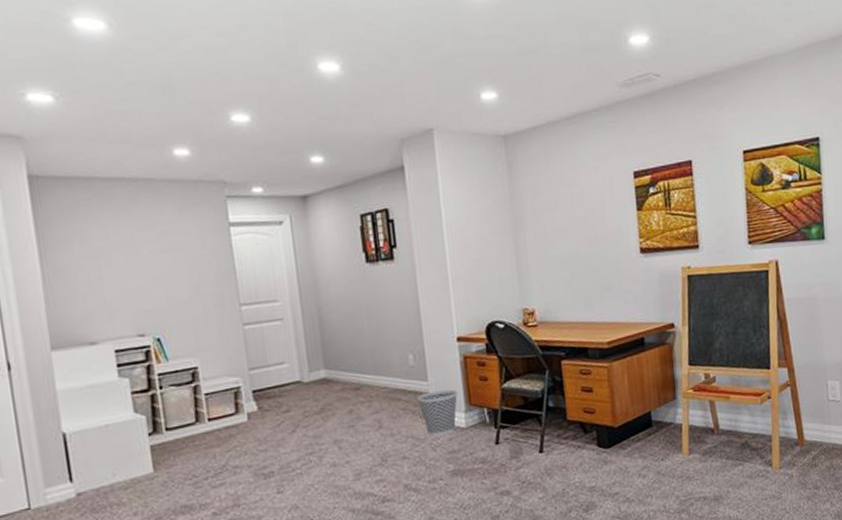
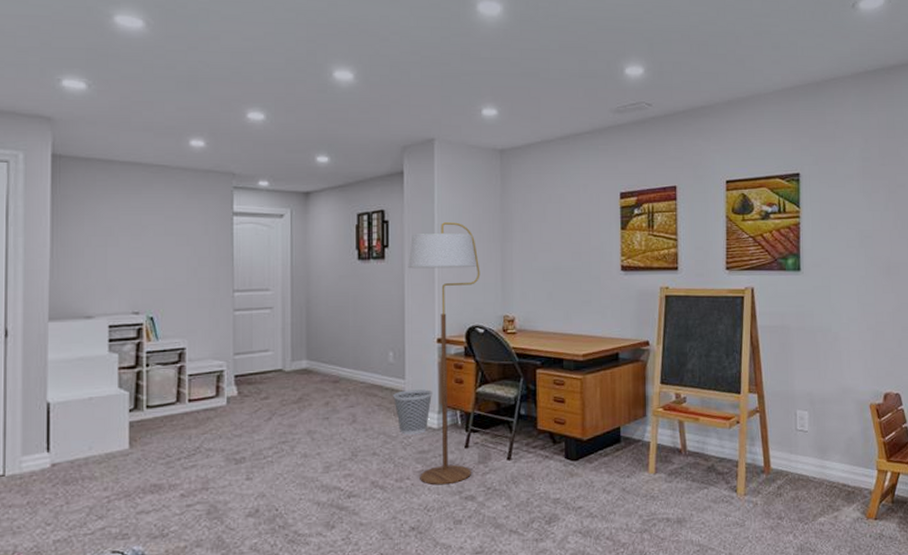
floor lamp: none [418,216,504,484] -> present [408,222,480,485]

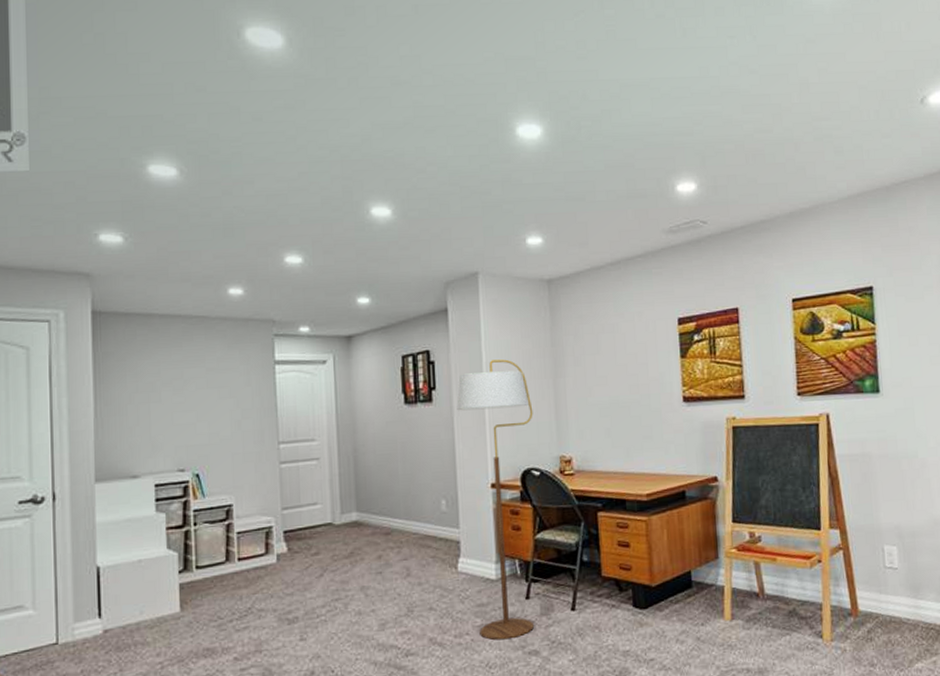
wastebasket: present [393,389,433,435] -> none [448,538,490,588]

